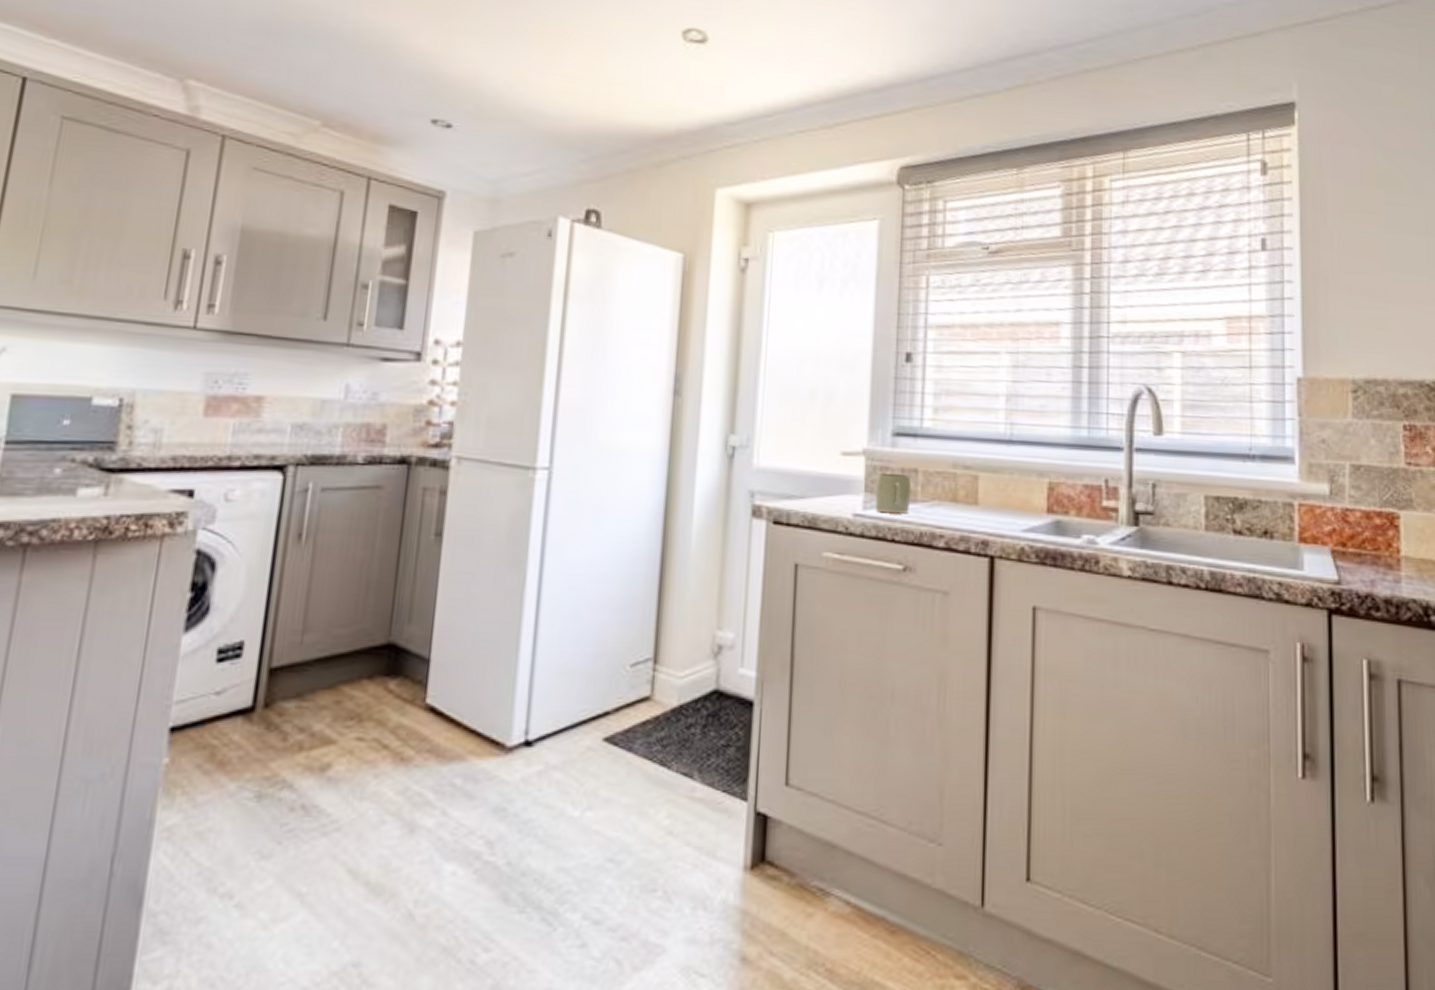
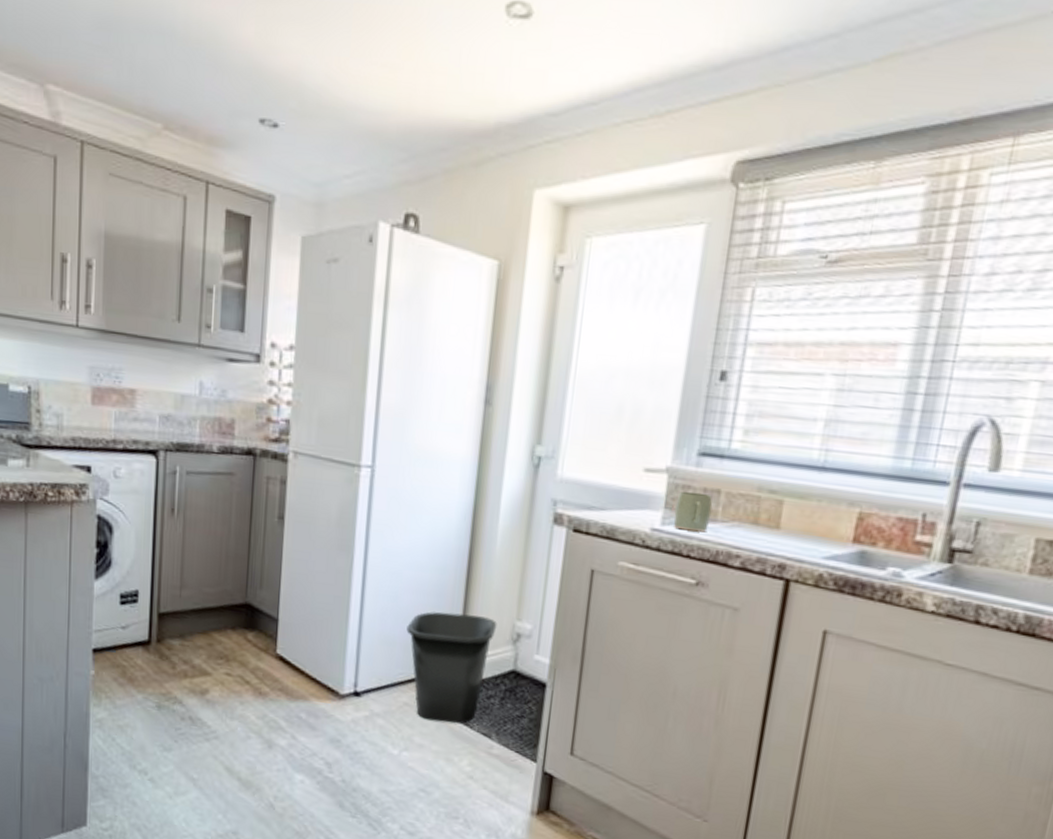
waste bin: none [589,628,695,766] -> present [406,611,497,723]

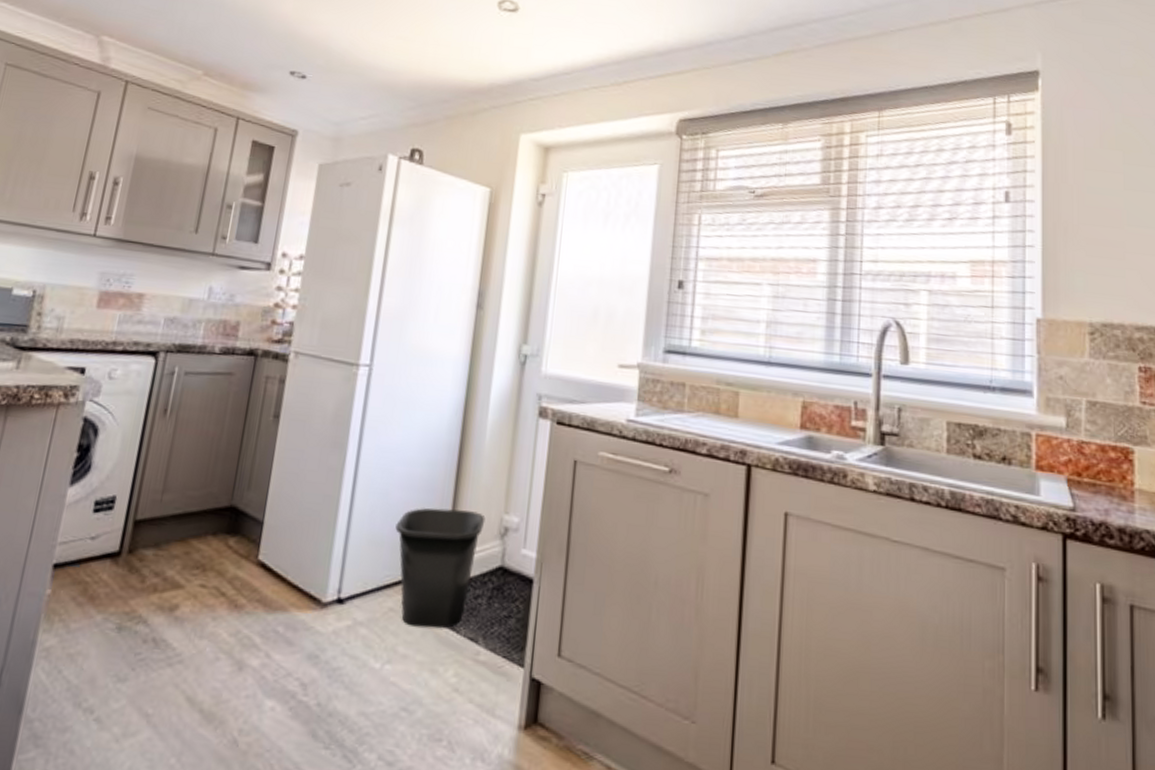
mug: present [673,491,713,532] -> none [646,385,680,422]

